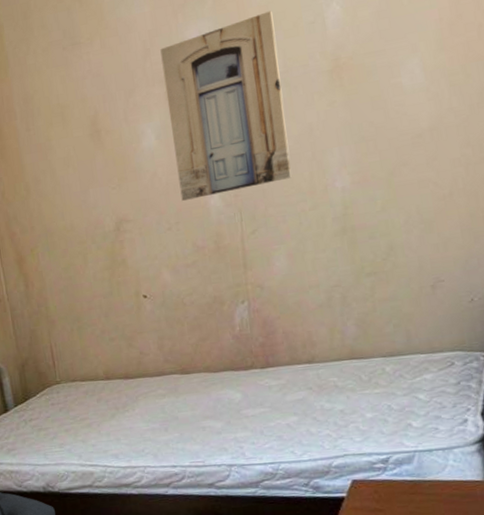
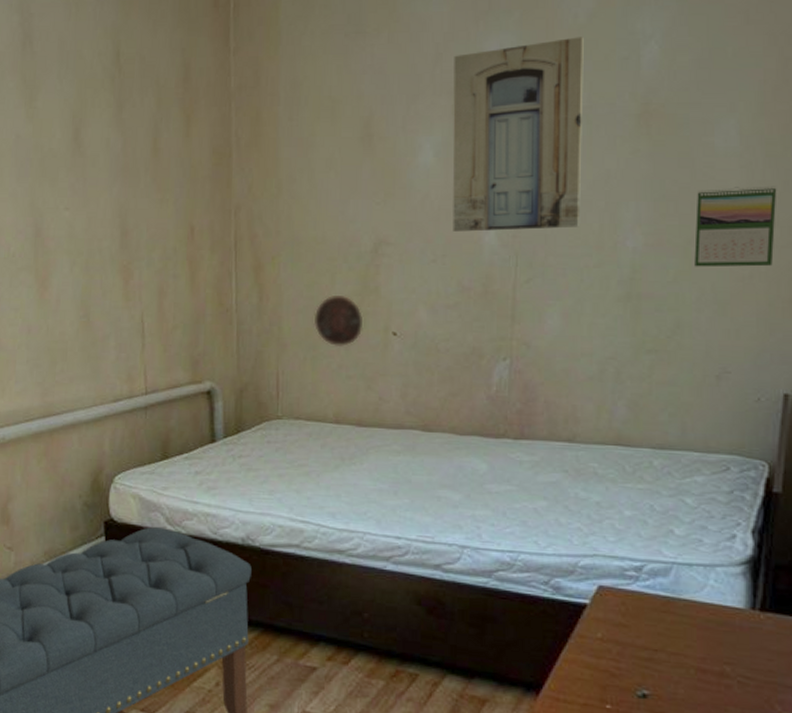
decorative plate: none [73,271,118,315] -> present [313,296,364,346]
calendar: none [392,111,469,195] -> present [694,186,777,267]

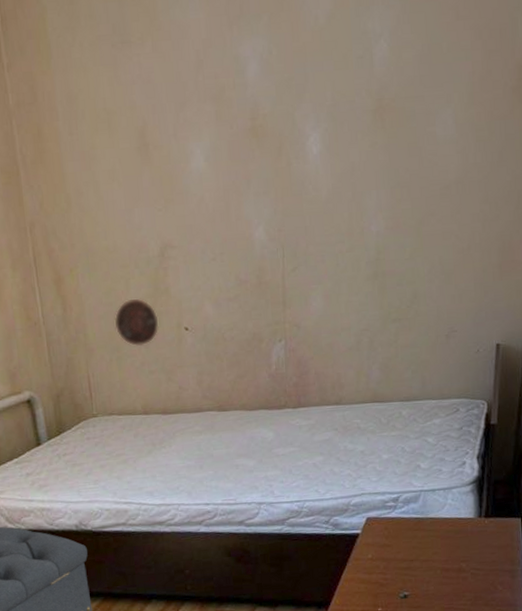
wall art: present [453,37,584,232] -> none [213,38,333,231]
calendar: present [694,186,777,267] -> none [424,167,486,244]

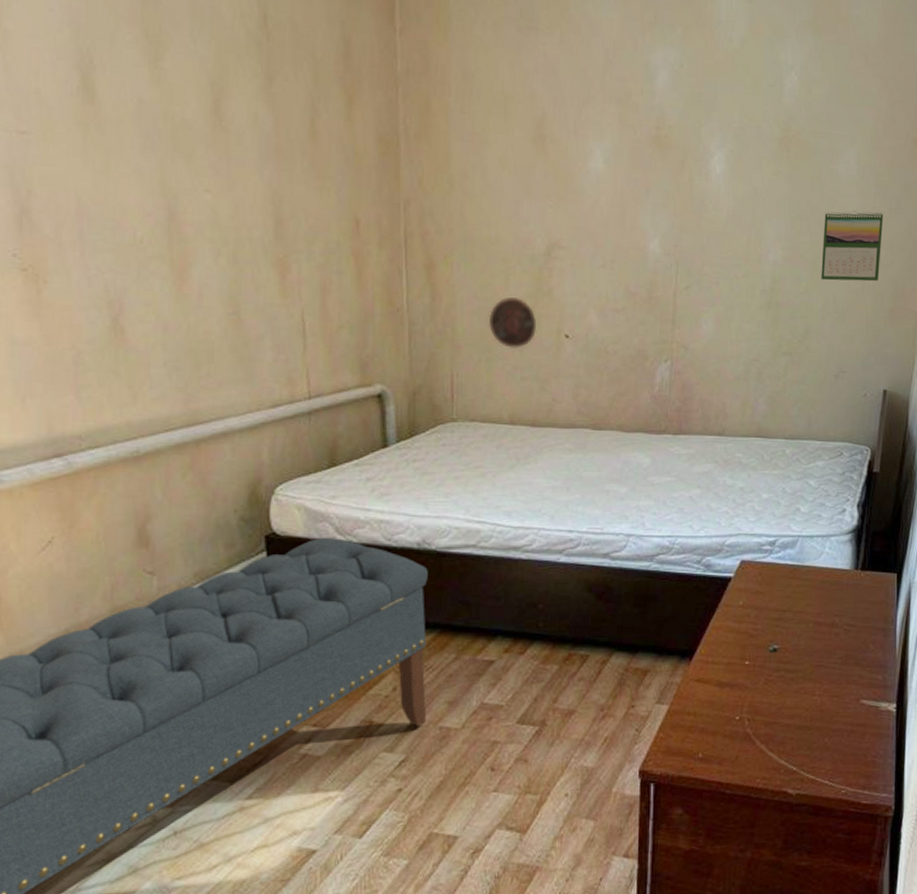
calendar: none [424,167,486,244] -> present [821,211,884,282]

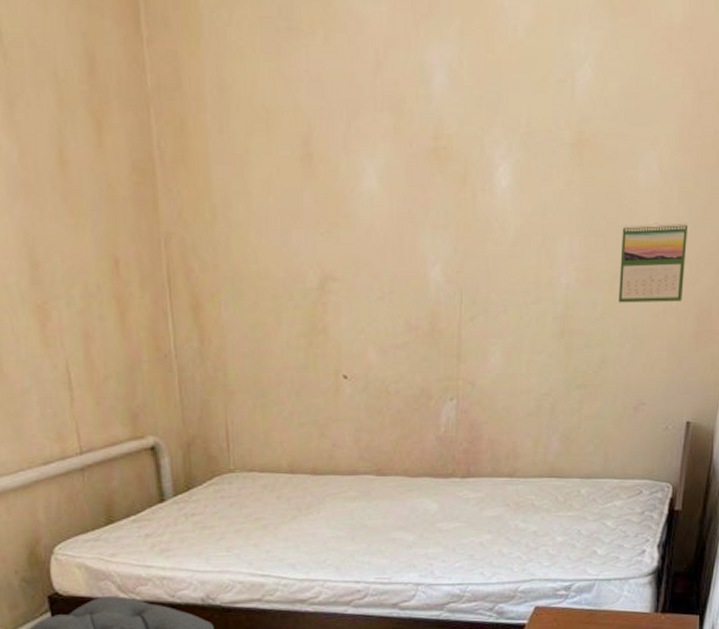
decorative plate: present [488,297,538,348] -> none [261,337,314,392]

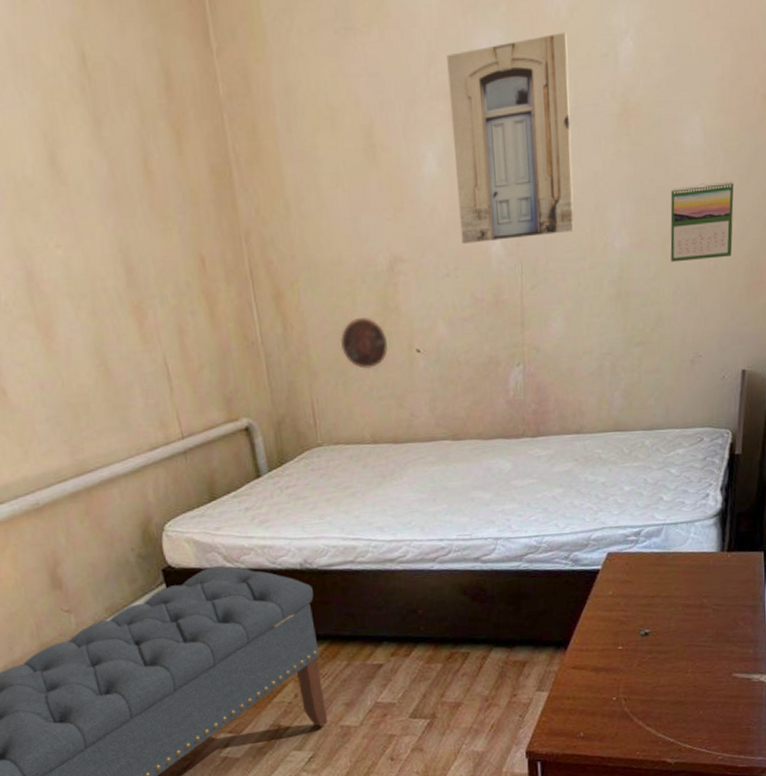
decorative plate: none [261,337,314,392] -> present [339,317,389,369]
wall art: none [395,53,522,267] -> present [447,32,574,244]

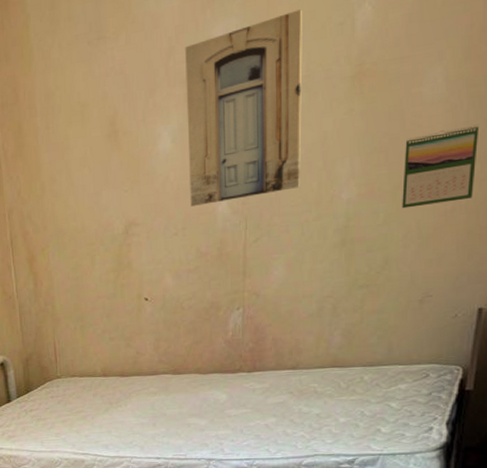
decorative plate: present [339,317,389,369] -> none [79,273,121,315]

